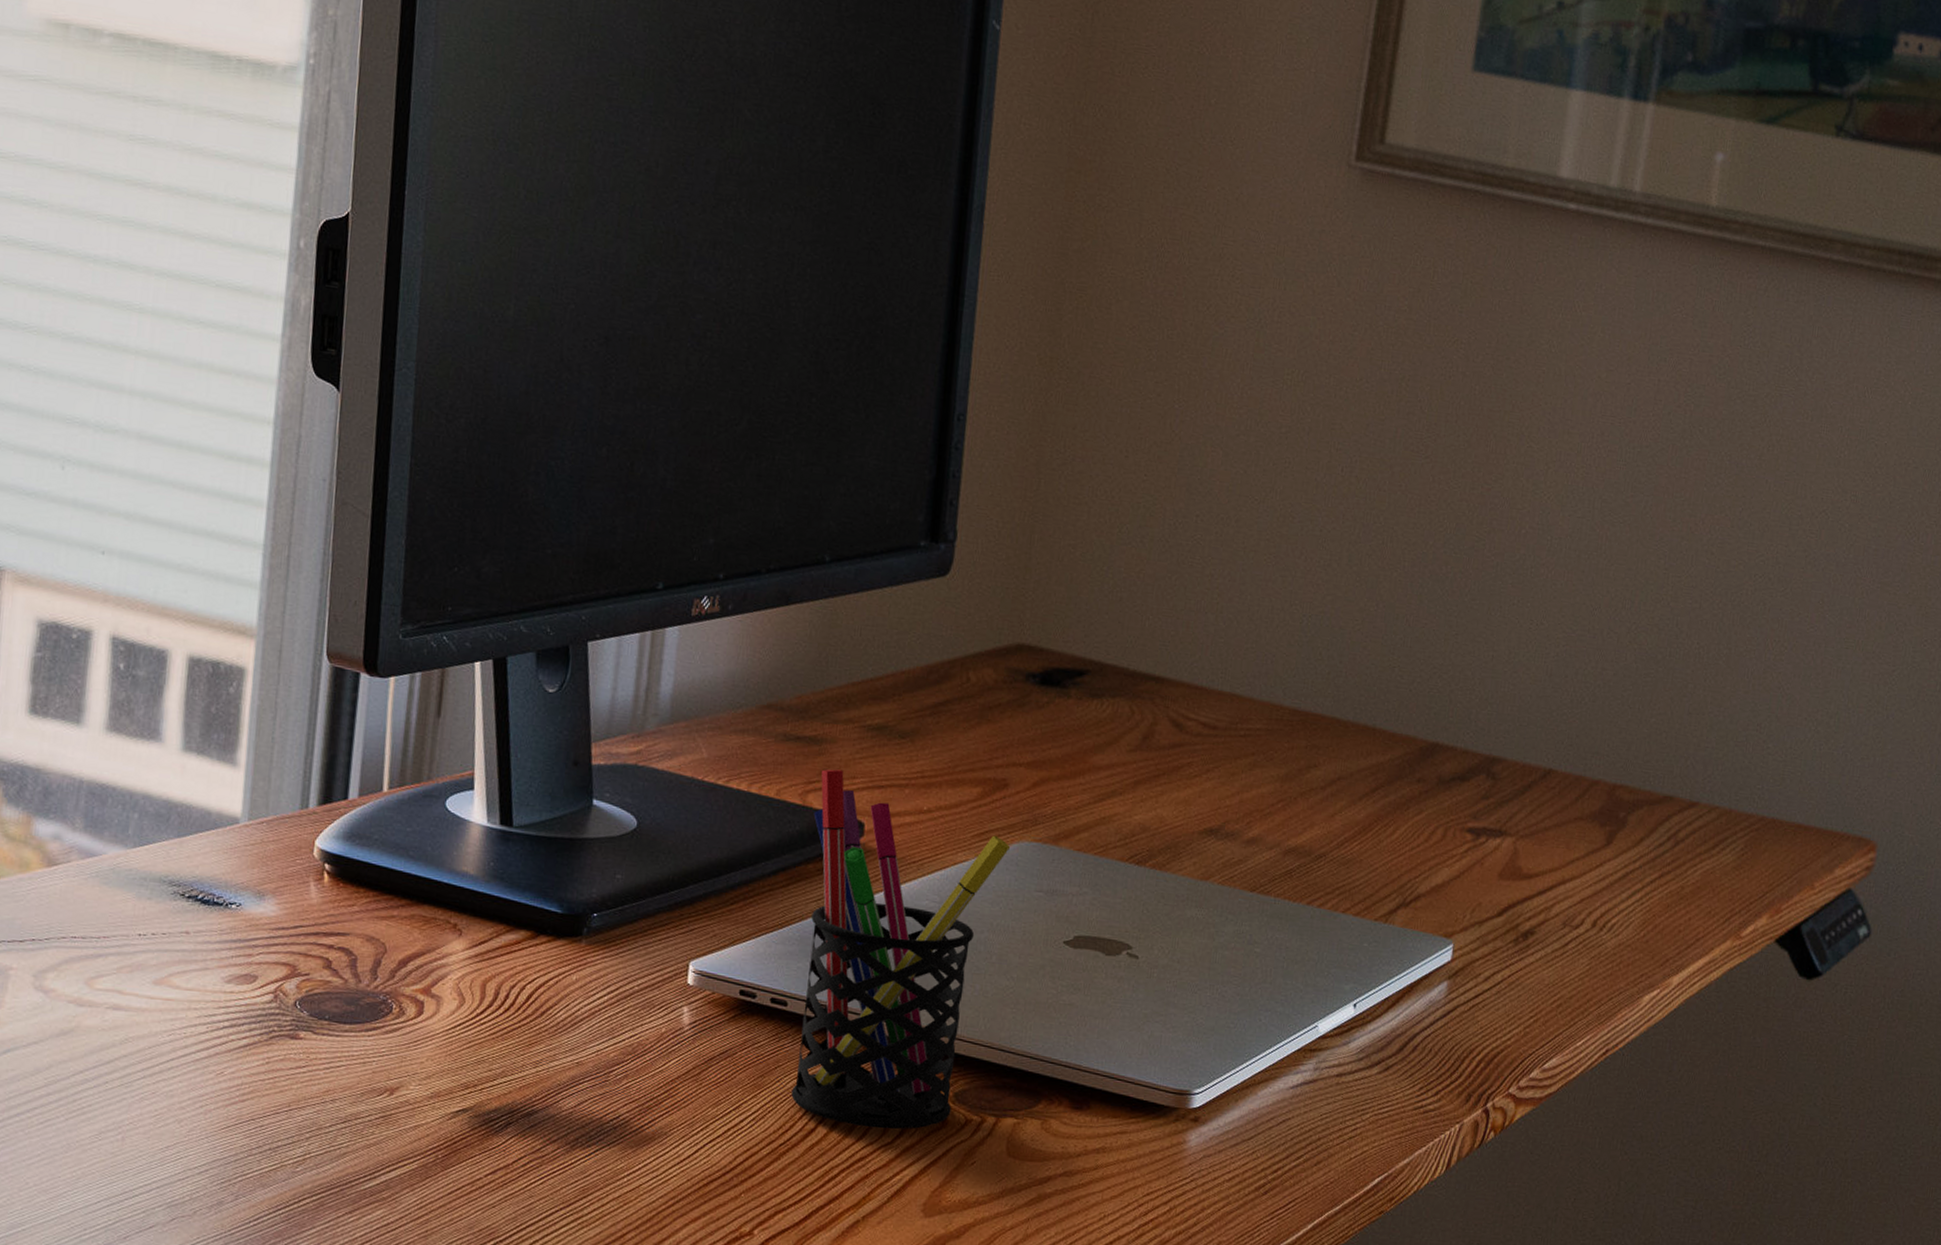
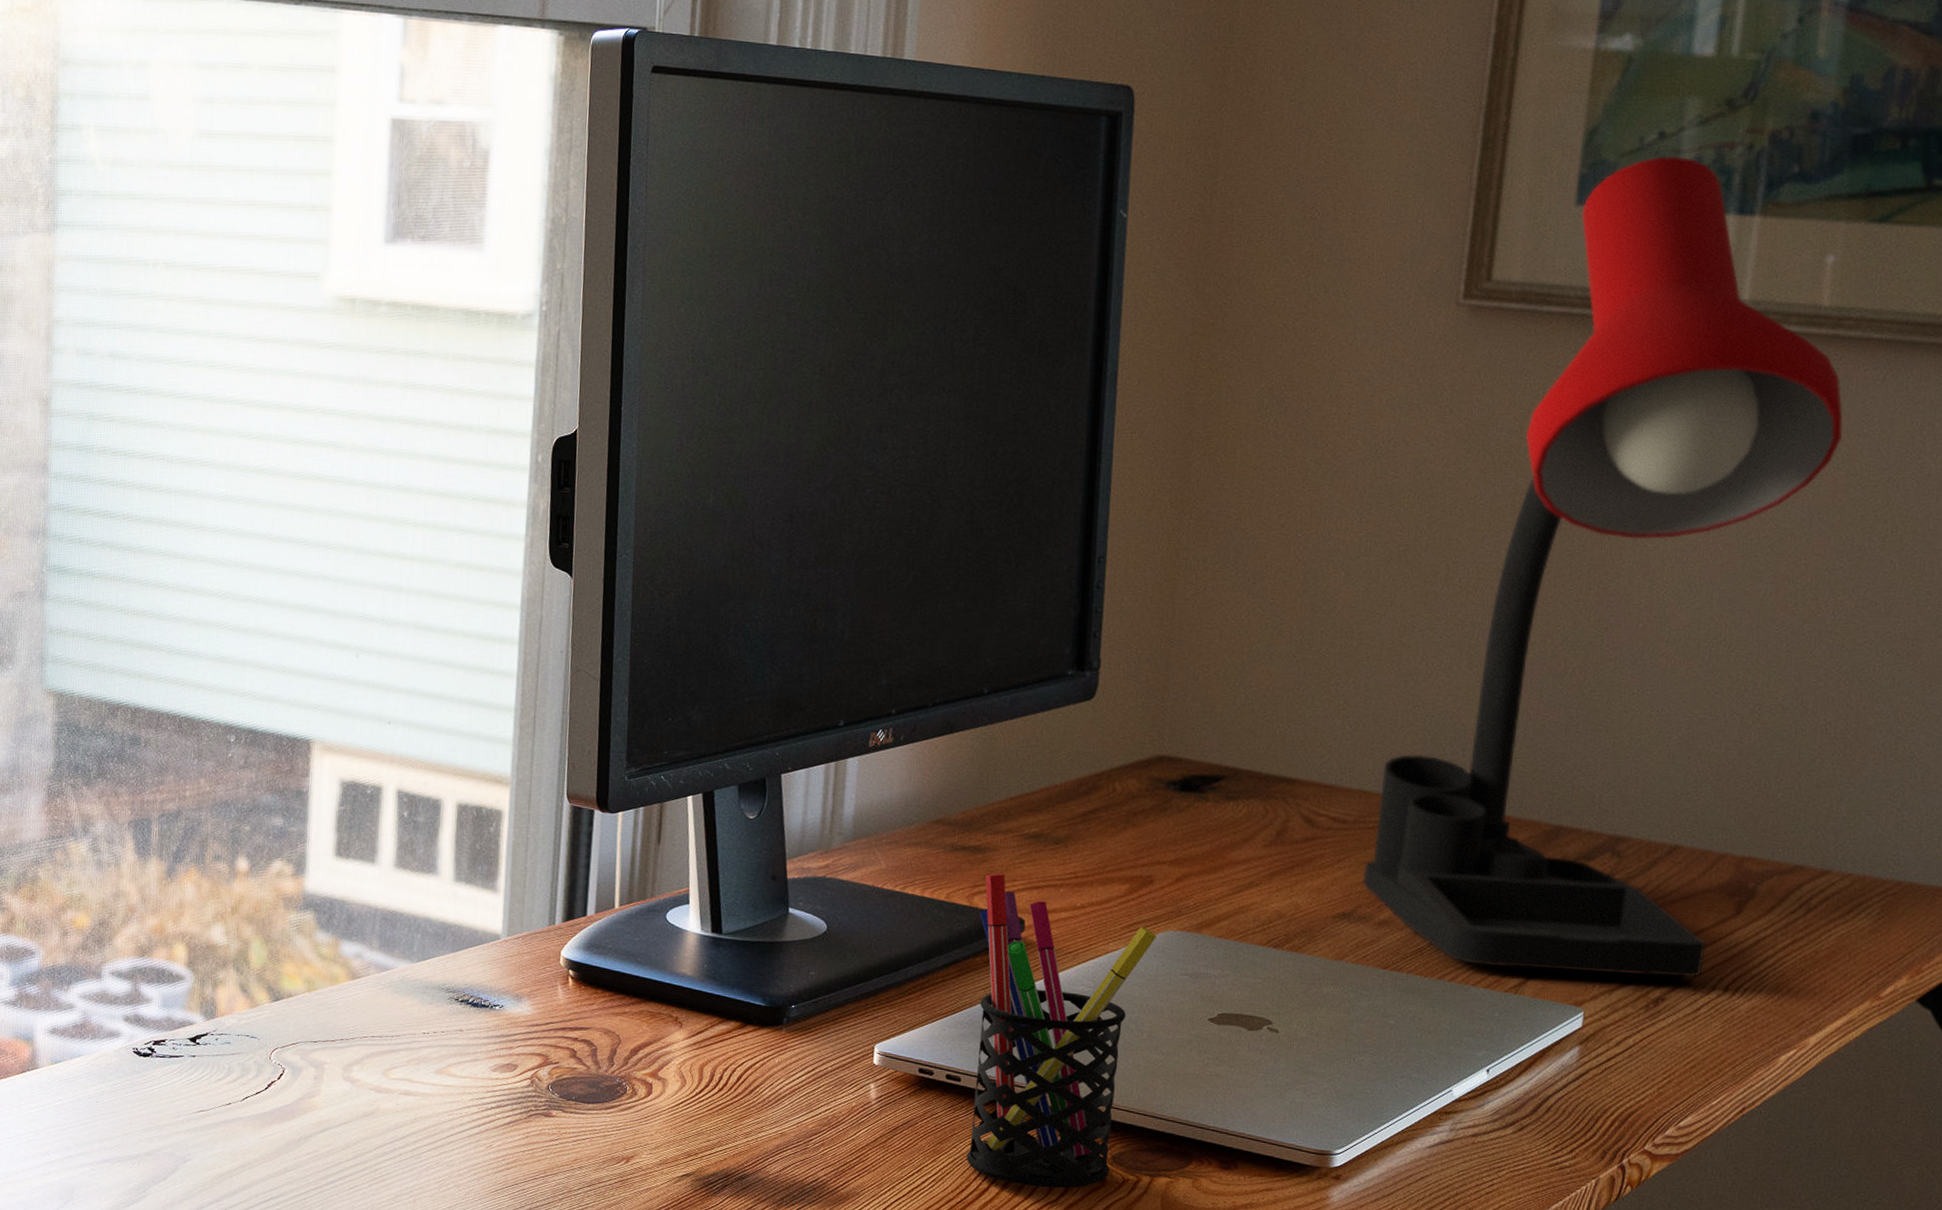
desk lamp: none [1232,27,1727,911] -> present [1363,155,1844,978]

